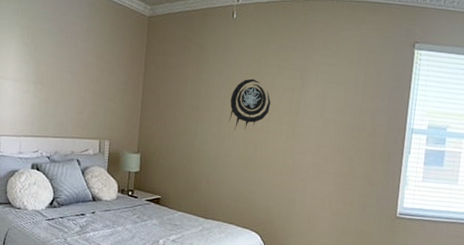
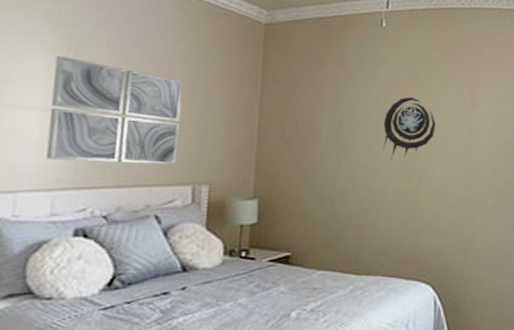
wall art: none [16,41,95,124] -> present [45,55,184,165]

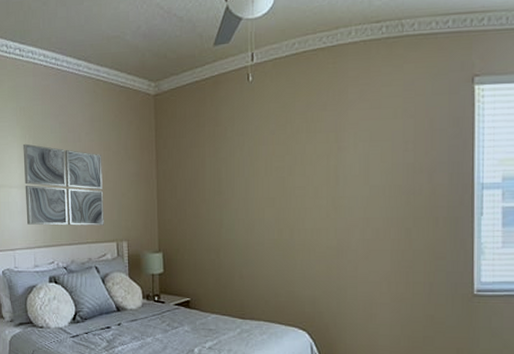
wall ornament: present [383,97,437,160] -> none [256,149,304,213]

